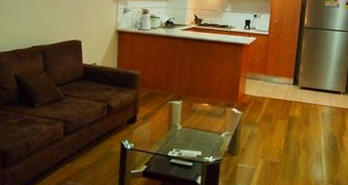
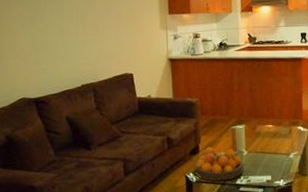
fruit bowl: none [130,118,176,151] -> present [195,147,243,182]

